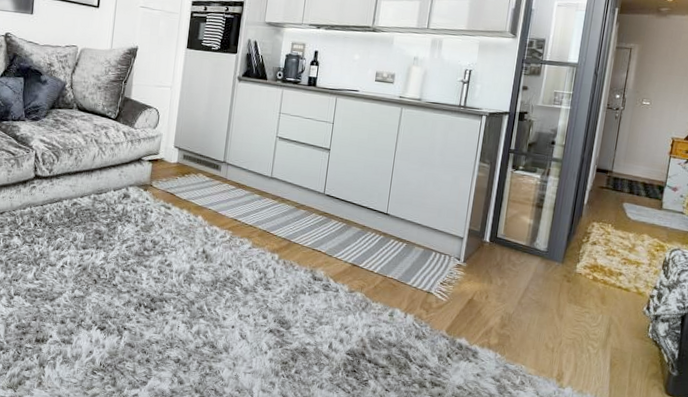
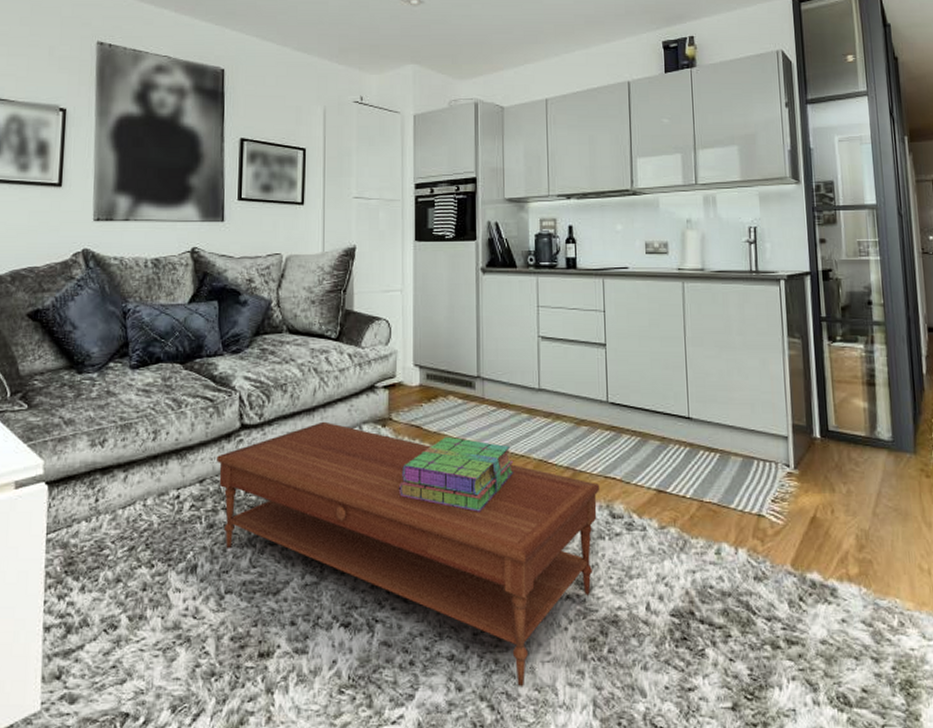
coffee table: none [14,180,308,387] -> present [217,421,600,686]
stack of books: none [151,204,244,263] -> present [398,437,514,512]

